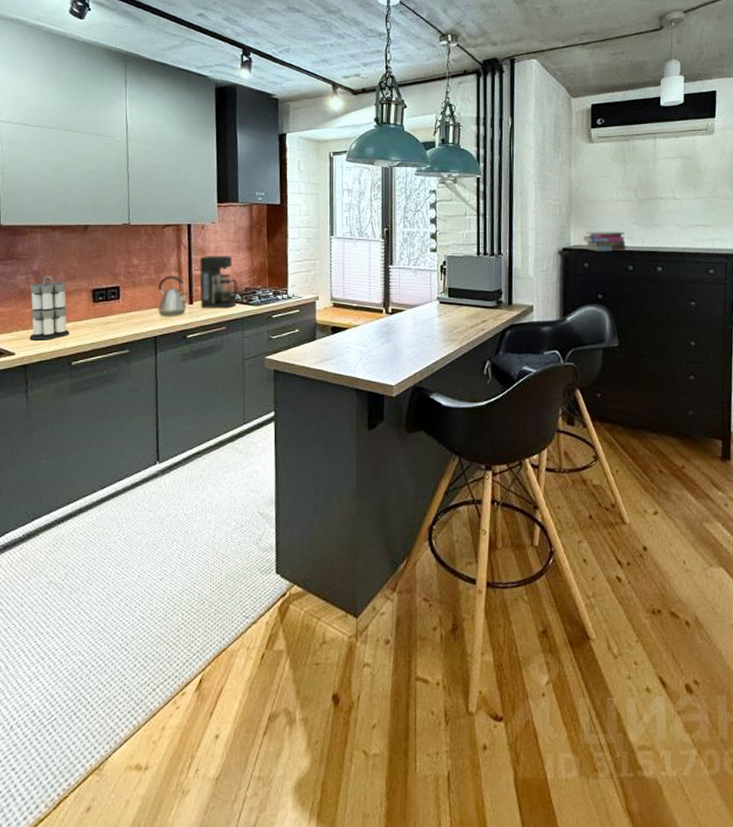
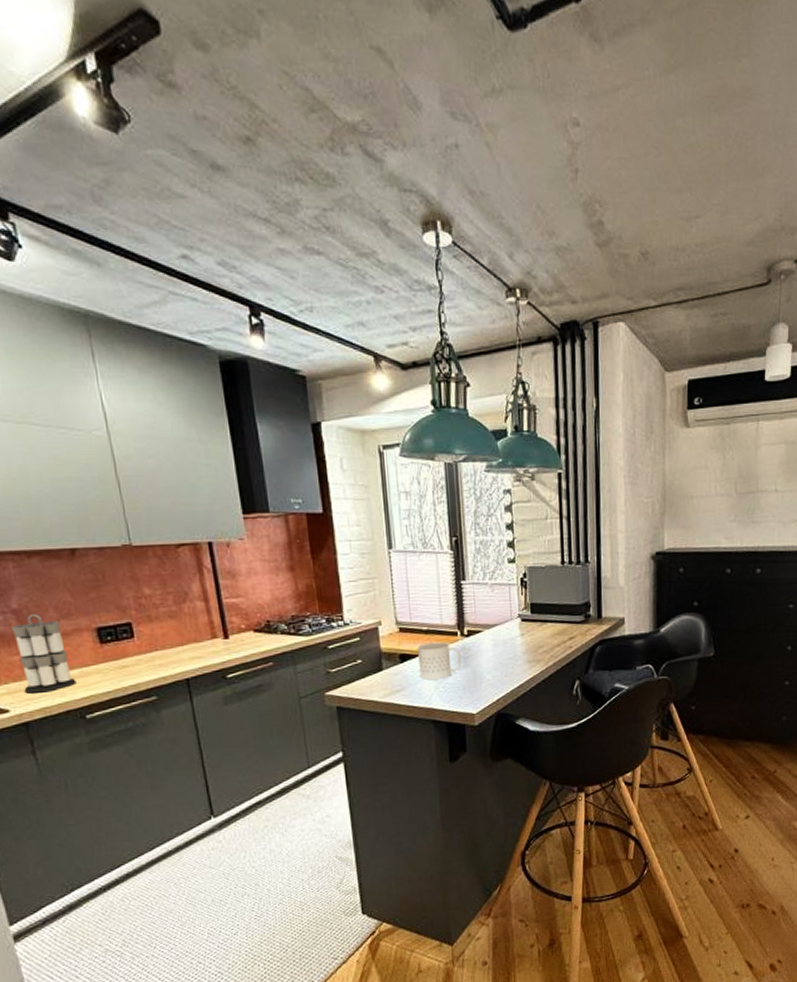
kettle: present [157,276,189,317] -> none [180,606,223,656]
coffee maker: present [199,255,237,308] -> none [230,578,283,643]
mug: none [346,317,384,352] -> present [416,641,461,681]
books: present [582,230,626,251] -> none [677,529,724,555]

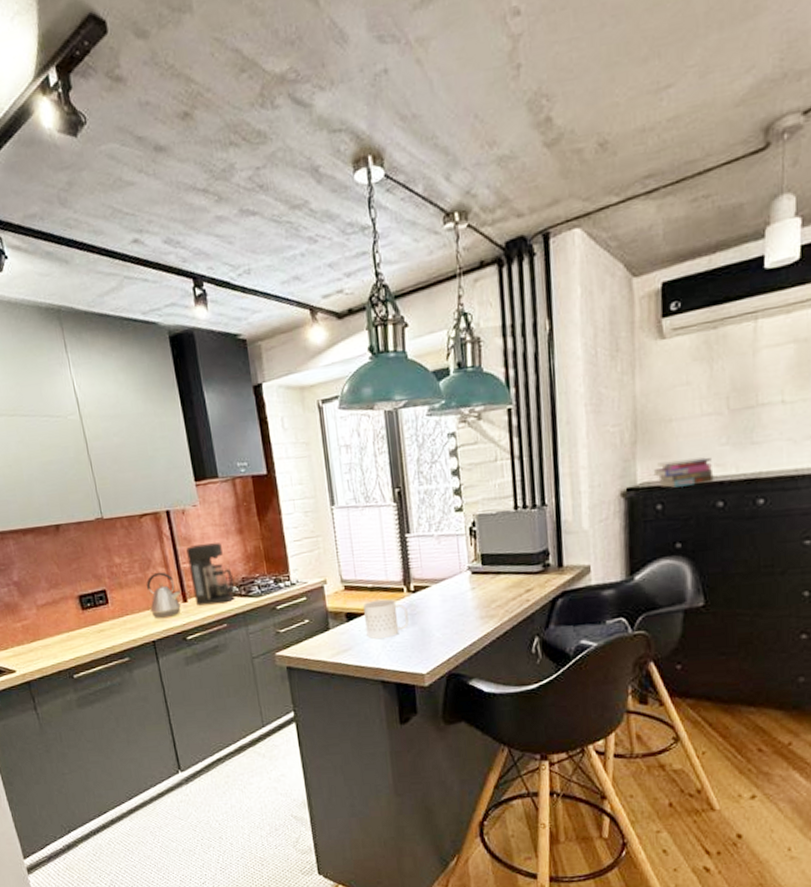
spice rack: present [11,613,77,694] -> none [14,584,65,656]
kettle: none [180,606,223,656] -> present [146,572,182,619]
coffee maker: none [230,578,283,643] -> present [186,542,235,606]
books: none [677,529,724,555] -> present [653,456,714,488]

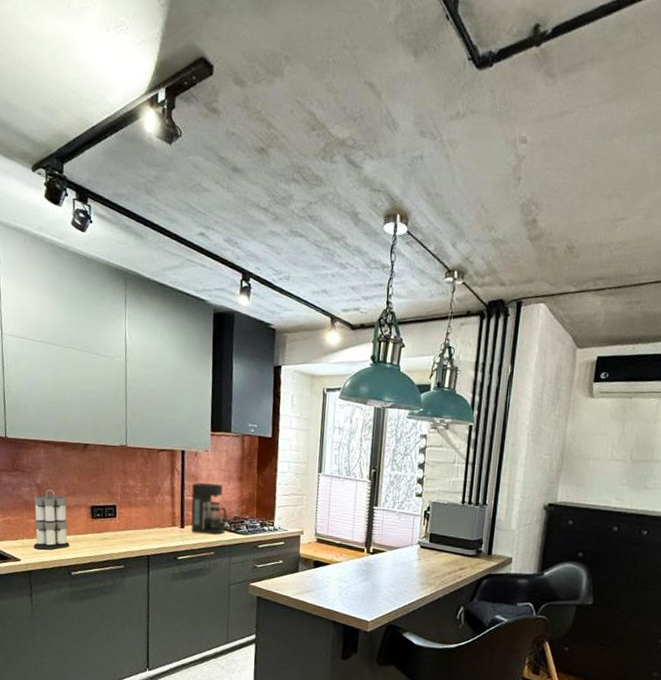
spice rack: none [14,584,65,656] -> present [33,489,70,550]
kettle: present [146,572,182,619] -> none [150,499,181,539]
mug: present [362,599,409,640] -> none [328,554,364,588]
books: present [653,456,714,488] -> none [570,489,614,512]

